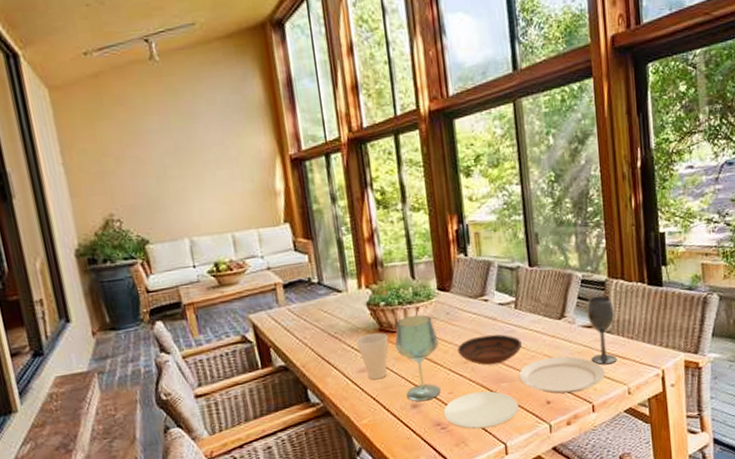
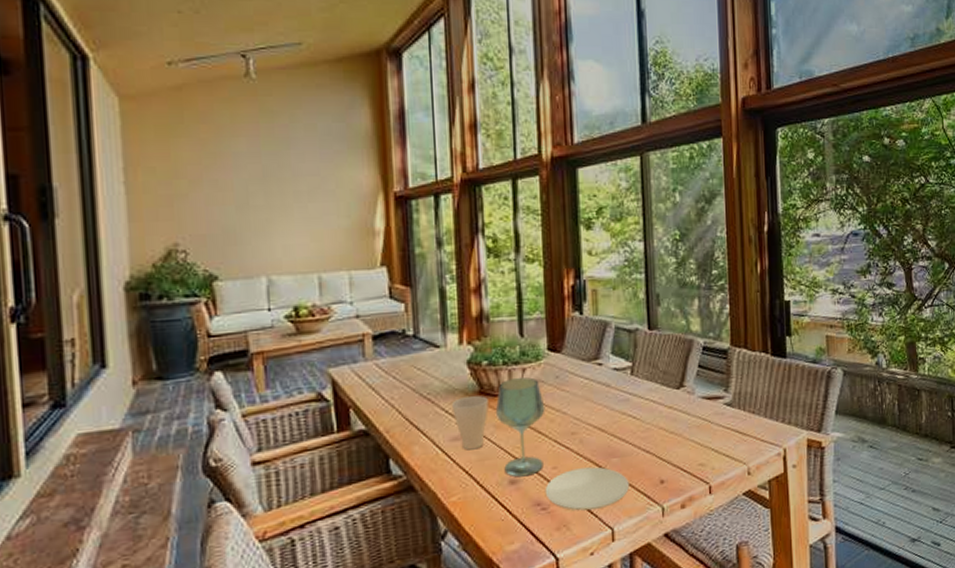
bowl: present [456,334,522,365] -> none [564,402,636,438]
plate: present [519,356,605,394] -> none [632,430,724,473]
wine glass: present [586,295,617,365] -> none [706,365,738,441]

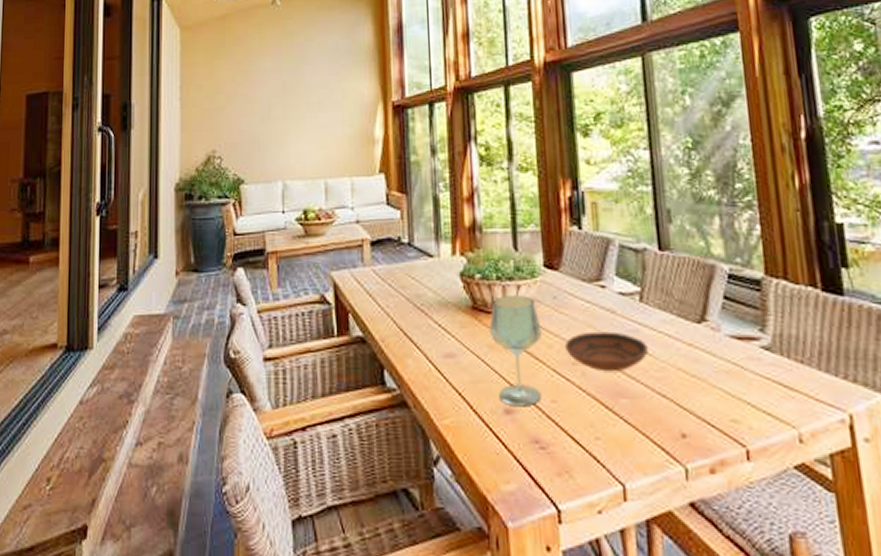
cup: present [451,396,489,450] -> none [444,311,482,370]
plate: present [545,466,629,511] -> none [543,406,643,457]
bowl: none [564,402,636,438] -> present [564,331,648,372]

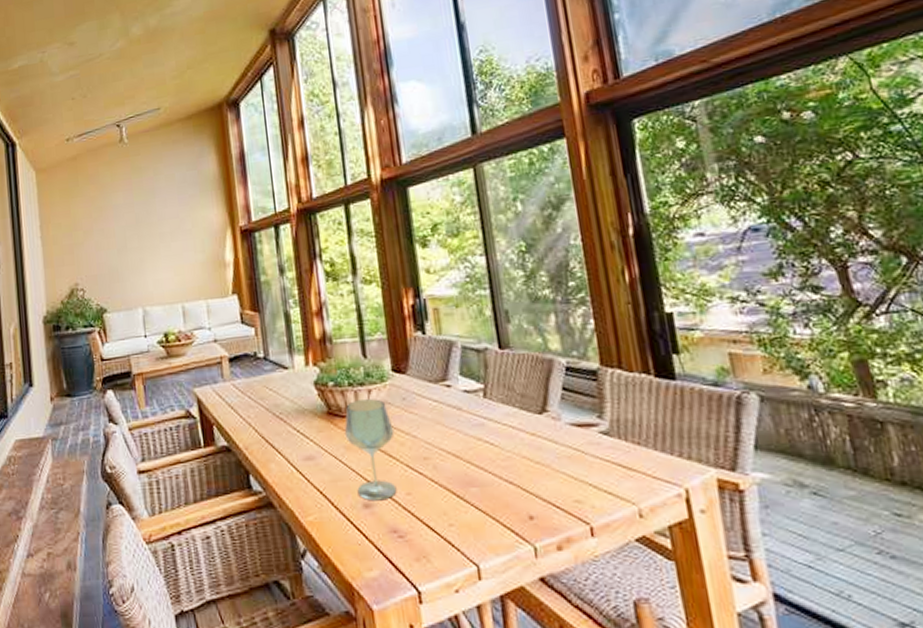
bowl: present [564,331,648,372] -> none [415,426,494,464]

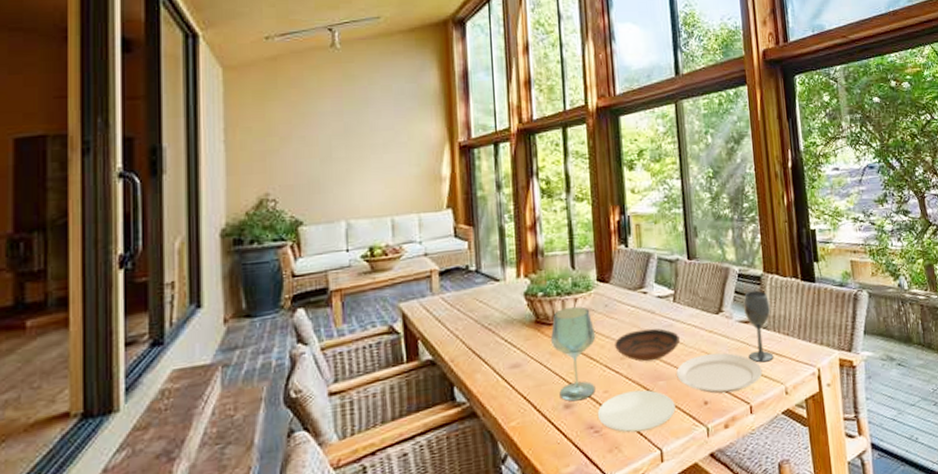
plate: none [400,495,493,542] -> present [597,390,675,433]
bowl: none [415,426,494,464] -> present [614,328,680,362]
plate: none [492,460,606,509] -> present [676,353,763,394]
wine glass: none [574,387,621,476] -> present [743,290,774,363]

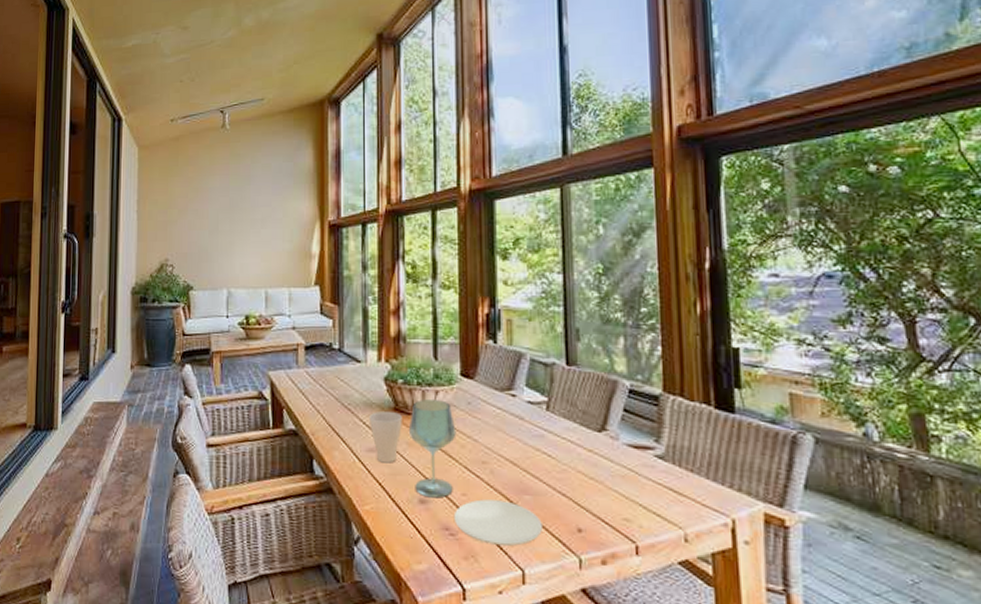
cup: none [510,325,544,377] -> present [368,411,402,463]
bowl: present [614,328,680,362] -> none [475,435,551,472]
plate: present [676,353,763,394] -> none [546,476,655,525]
wine glass: present [743,290,774,363] -> none [633,411,671,499]

